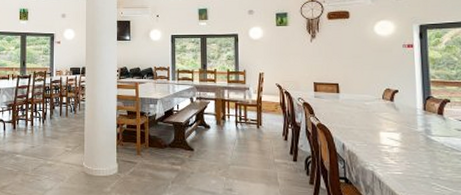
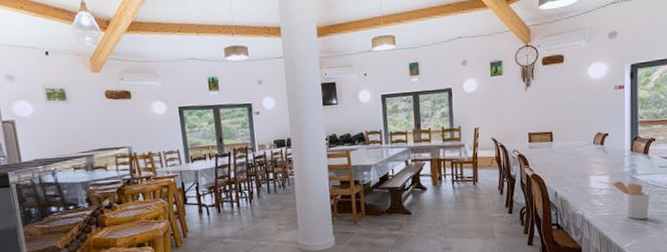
utensil holder: none [404,140,448,184] -> present [612,181,650,220]

